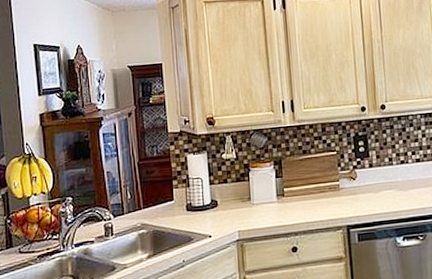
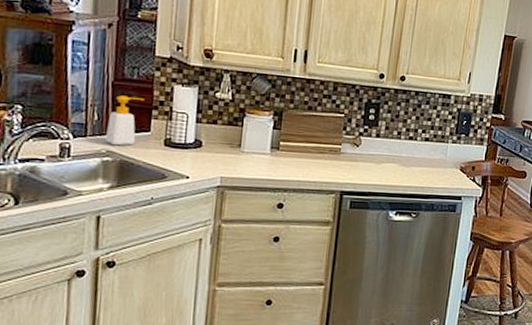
soap bottle: none [139,171,165,219] -> present [106,95,144,146]

